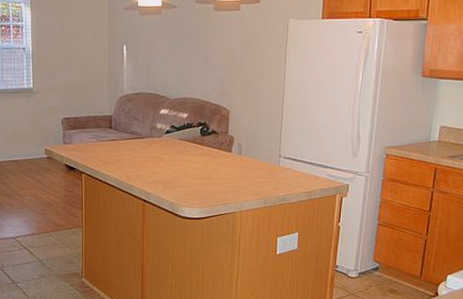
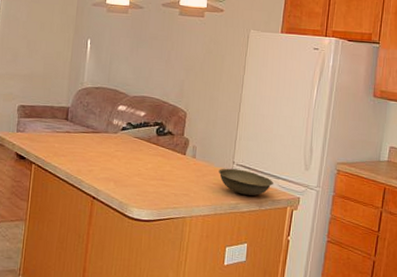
bowl: none [265,162,321,186] -> present [218,168,273,196]

